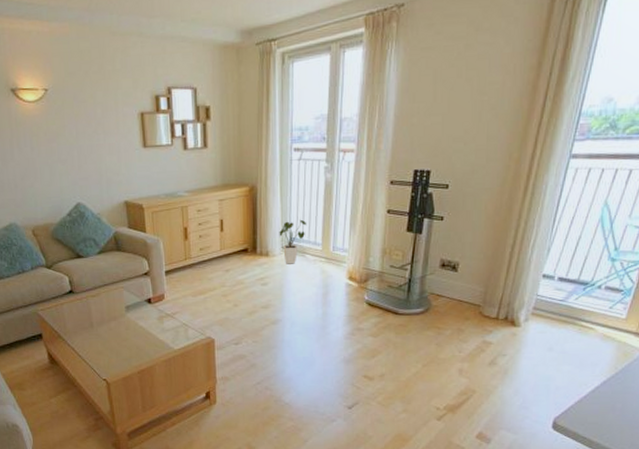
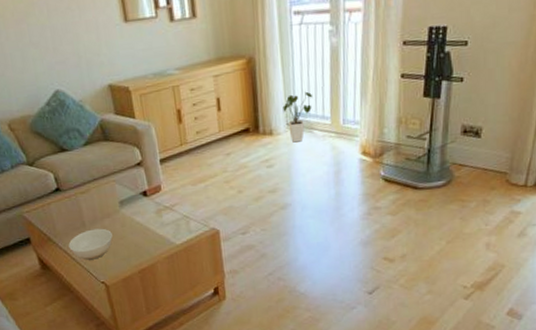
bowl: none [76,330,117,358] -> present [68,228,113,260]

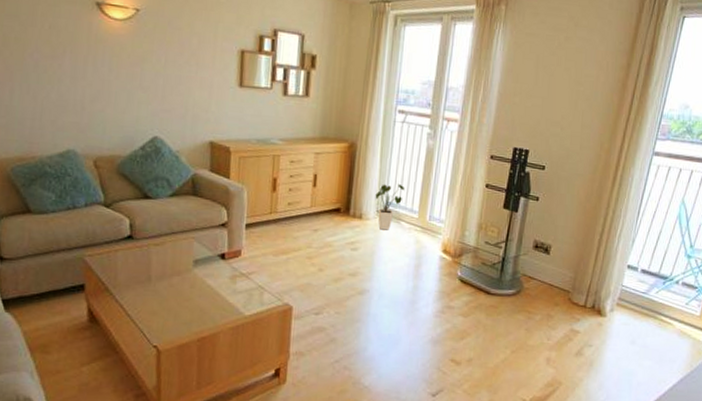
bowl: present [68,228,113,260] -> none [126,285,178,319]

